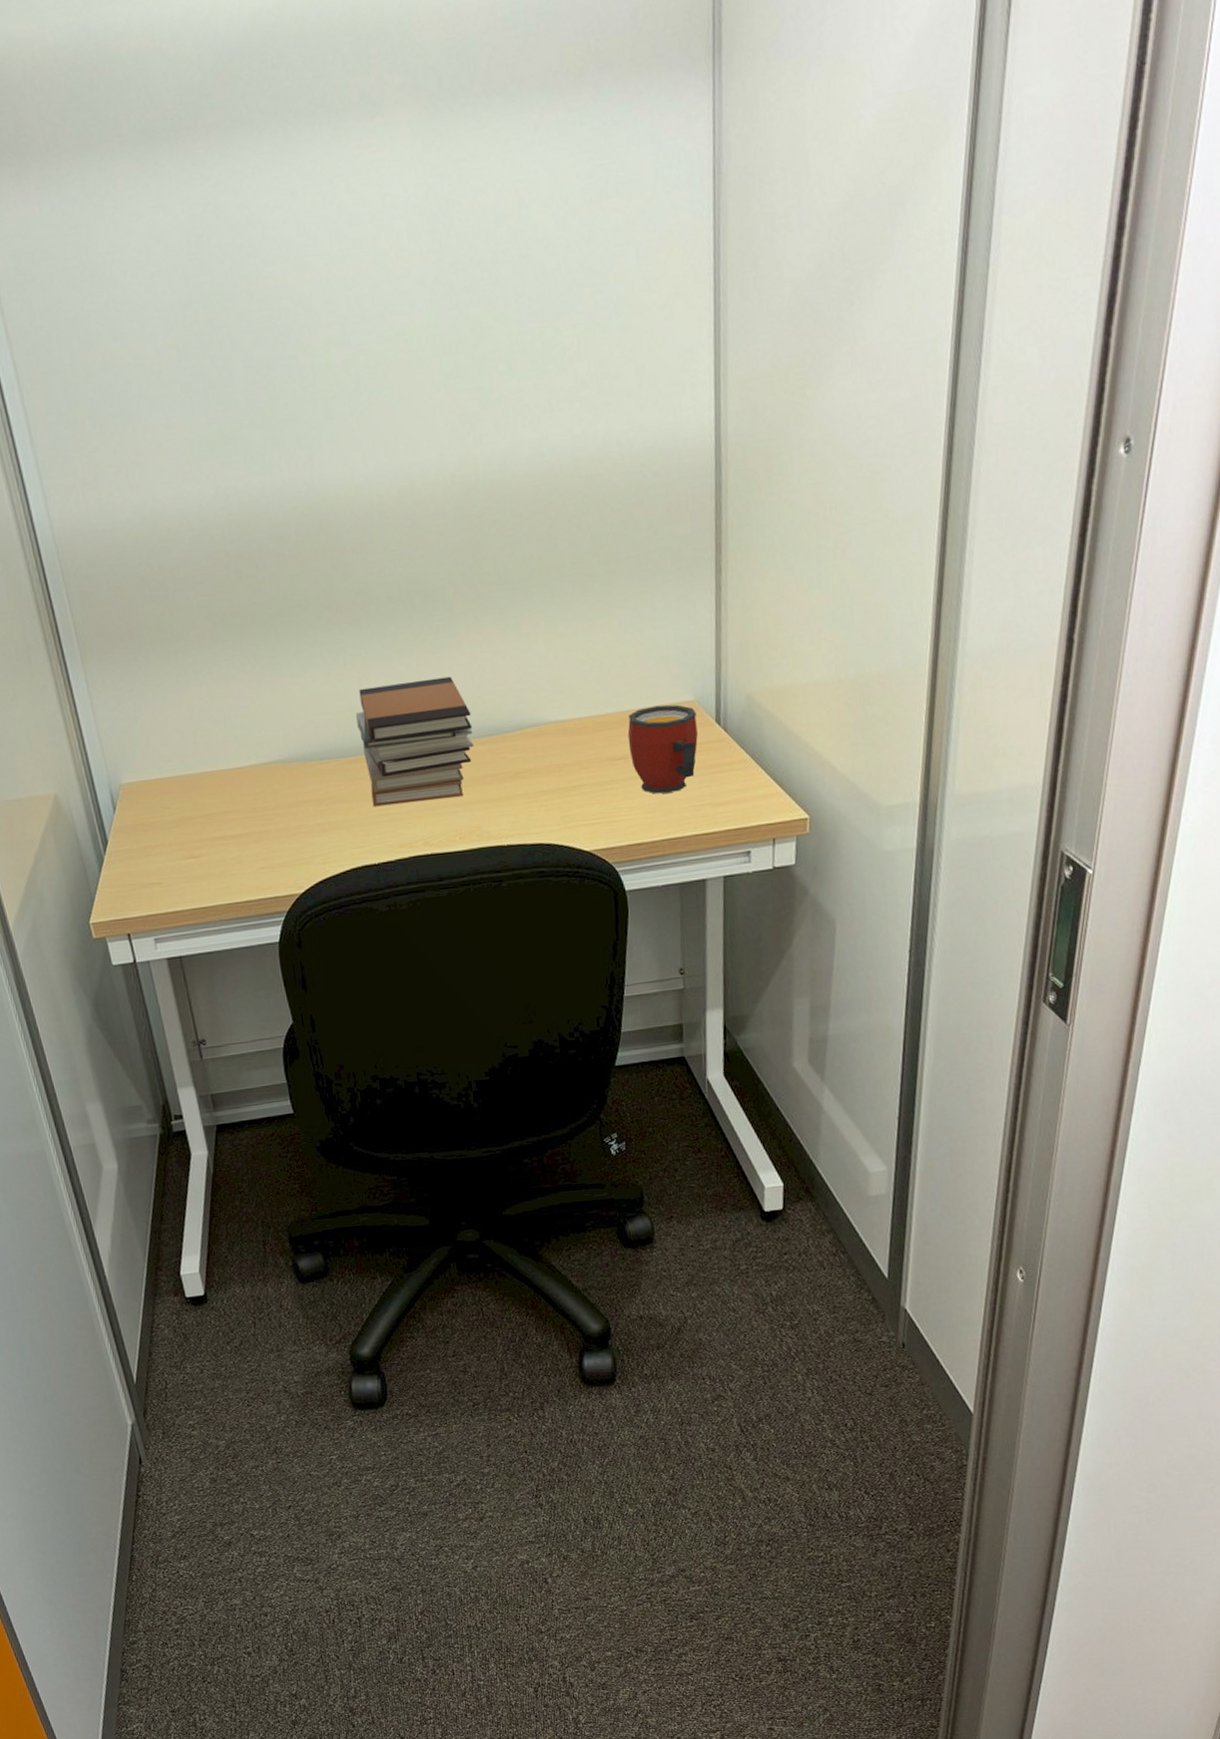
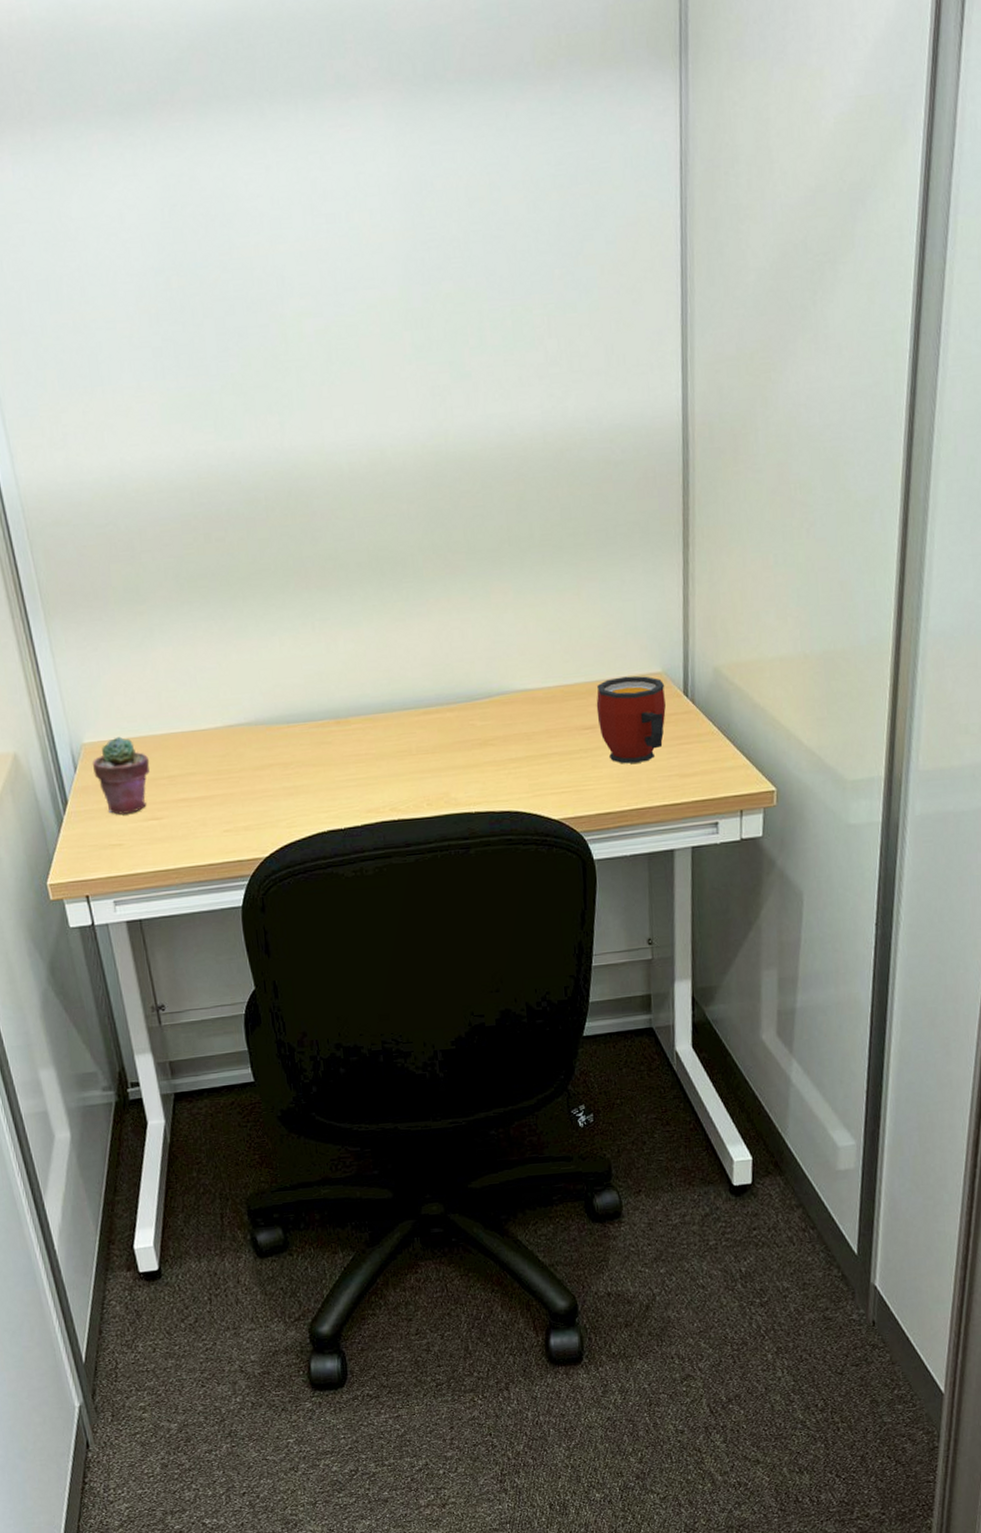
potted succulent: none [130,776,187,854] -> present [92,736,150,815]
book stack: present [356,676,474,807] -> none [324,643,443,772]

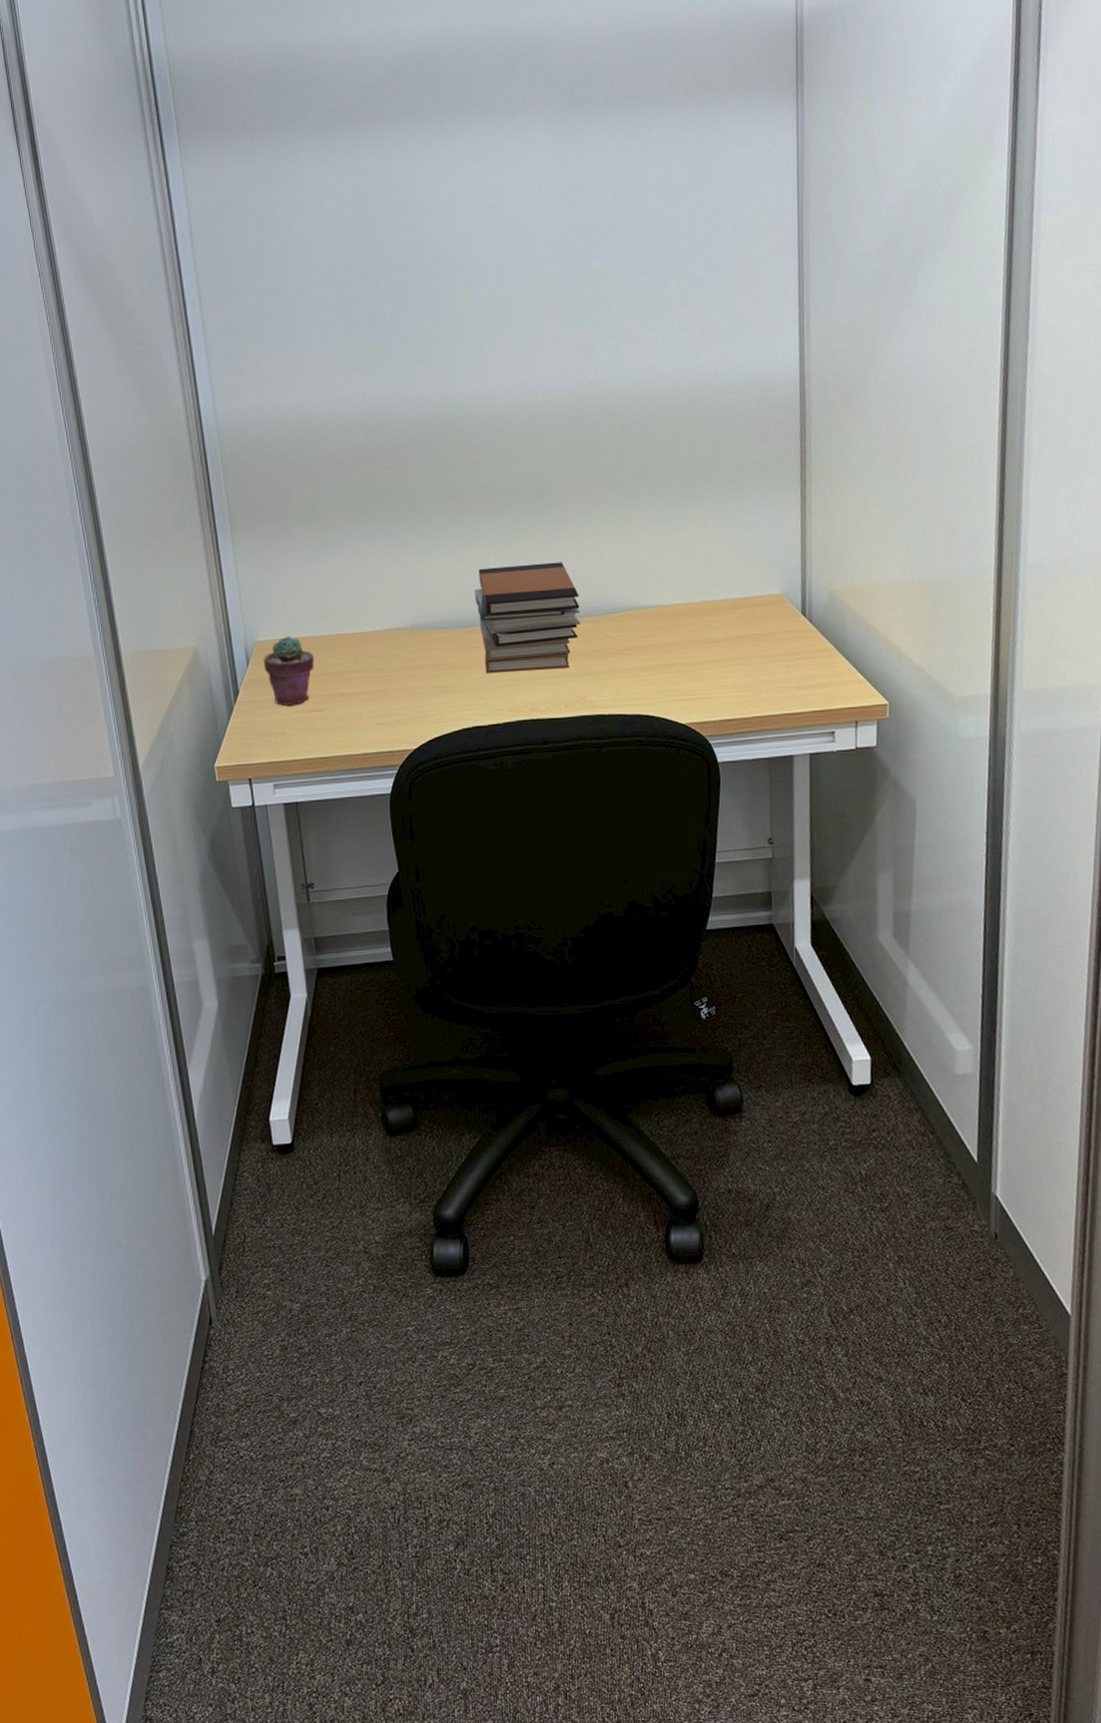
book stack: none [324,643,443,772] -> present [475,562,581,674]
mug: present [596,676,666,764] -> none [721,596,785,675]

